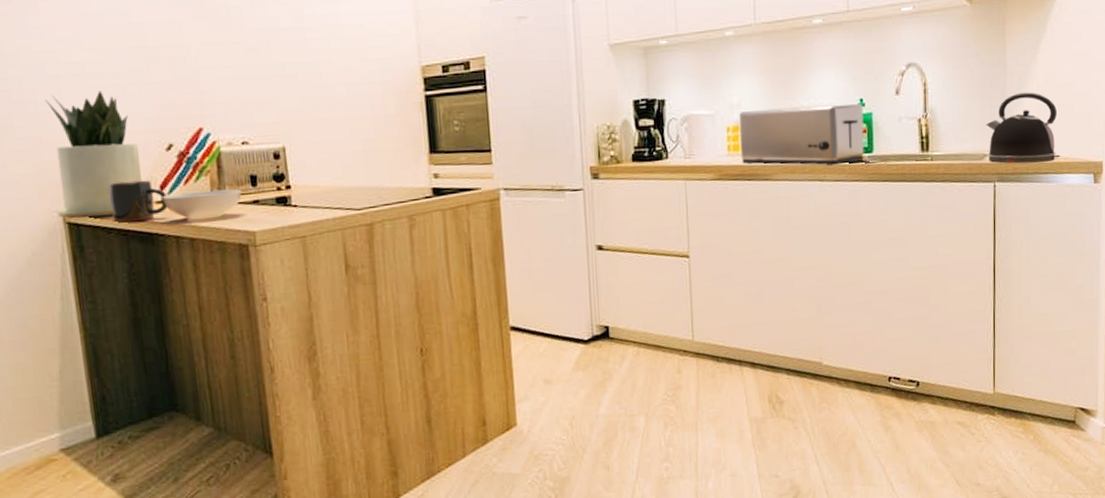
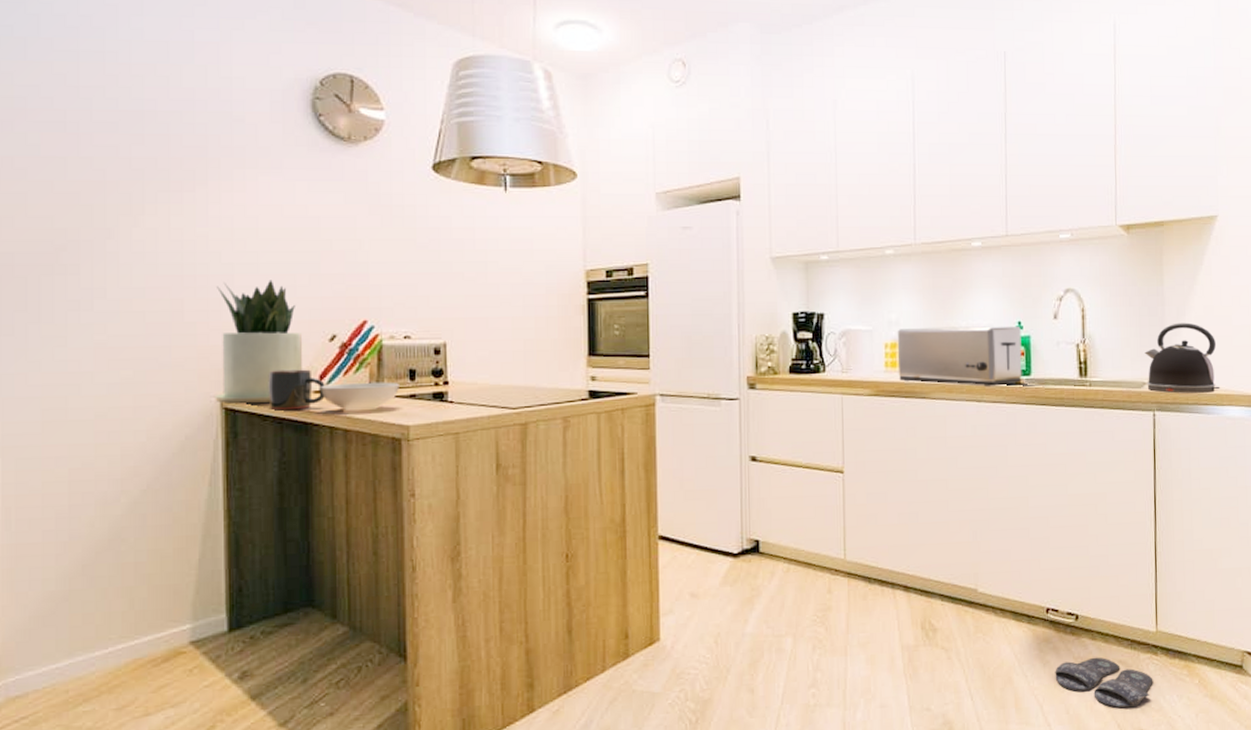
slippers: none [897,420,990,466] -> present [1055,657,1153,709]

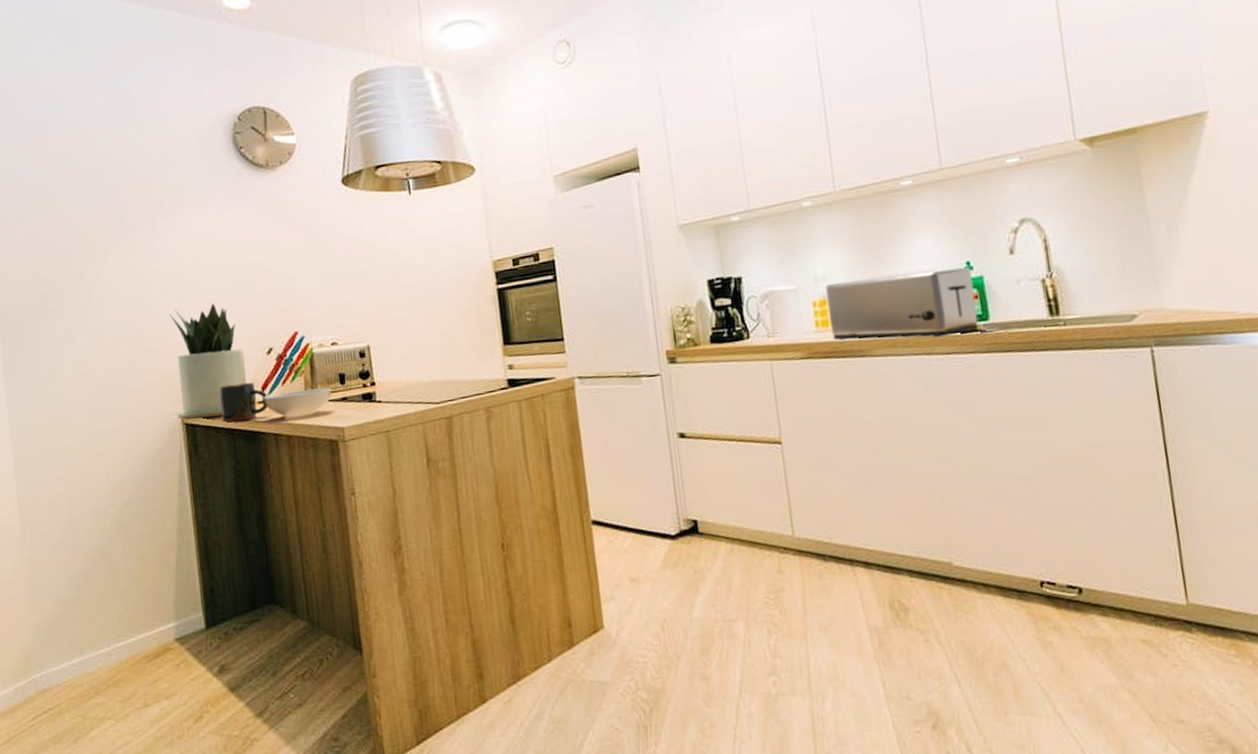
slippers: present [1055,657,1153,709] -> none [1059,636,1190,696]
kettle: present [1145,322,1221,394] -> none [1130,240,1238,325]

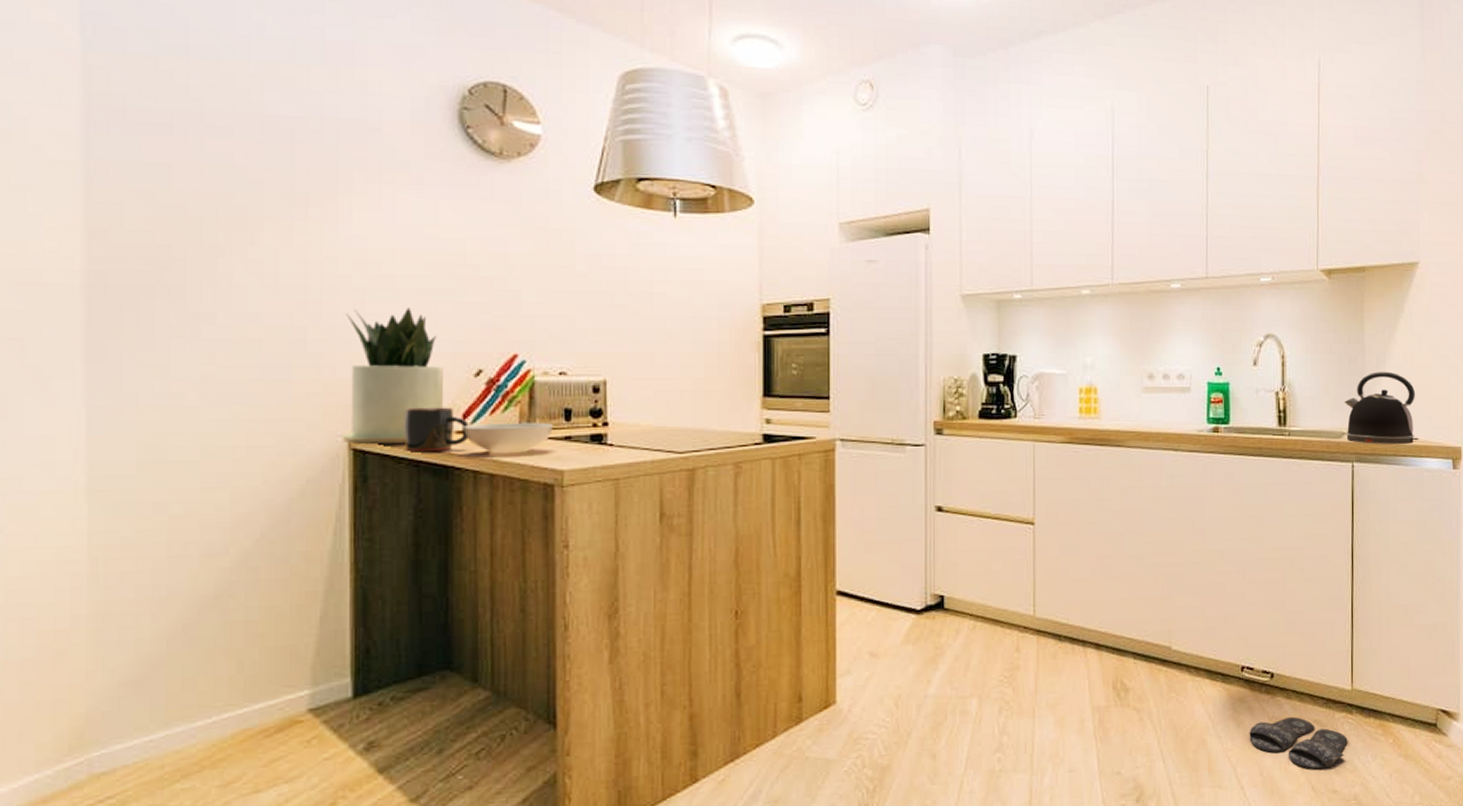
toaster: present [825,266,979,341] -> none [1092,372,1221,436]
slippers: none [1059,636,1190,696] -> present [1249,716,1348,770]
kettle: none [1130,240,1238,325] -> present [1344,371,1419,445]

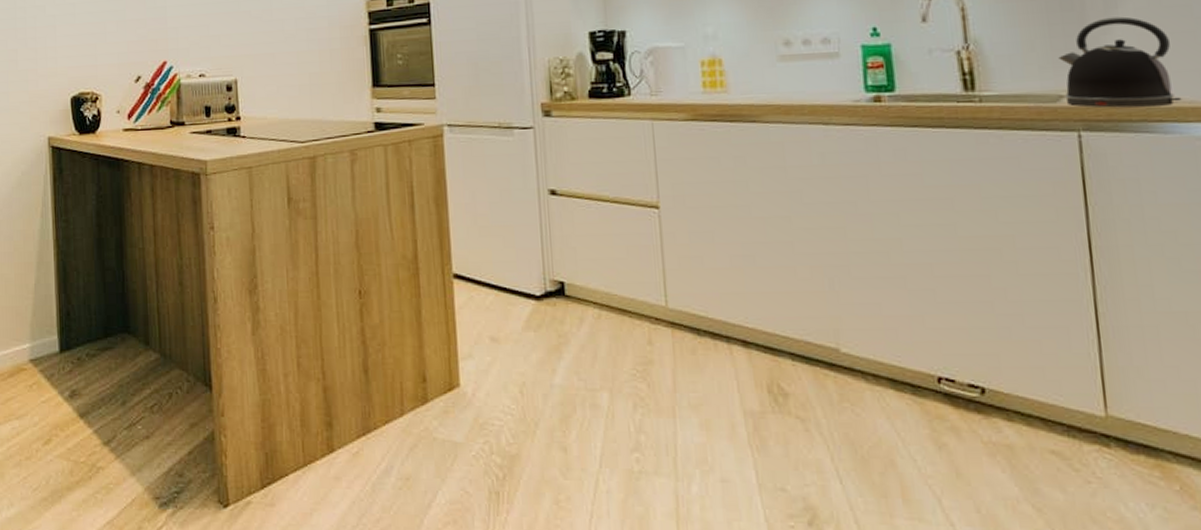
planter: present [340,307,445,445] -> none [42,28,114,143]
mug: present [403,407,469,453] -> none [85,109,133,148]
bowl: present [464,422,555,454] -> none [129,119,198,148]
slippers: present [1249,716,1348,770] -> none [955,443,1106,514]

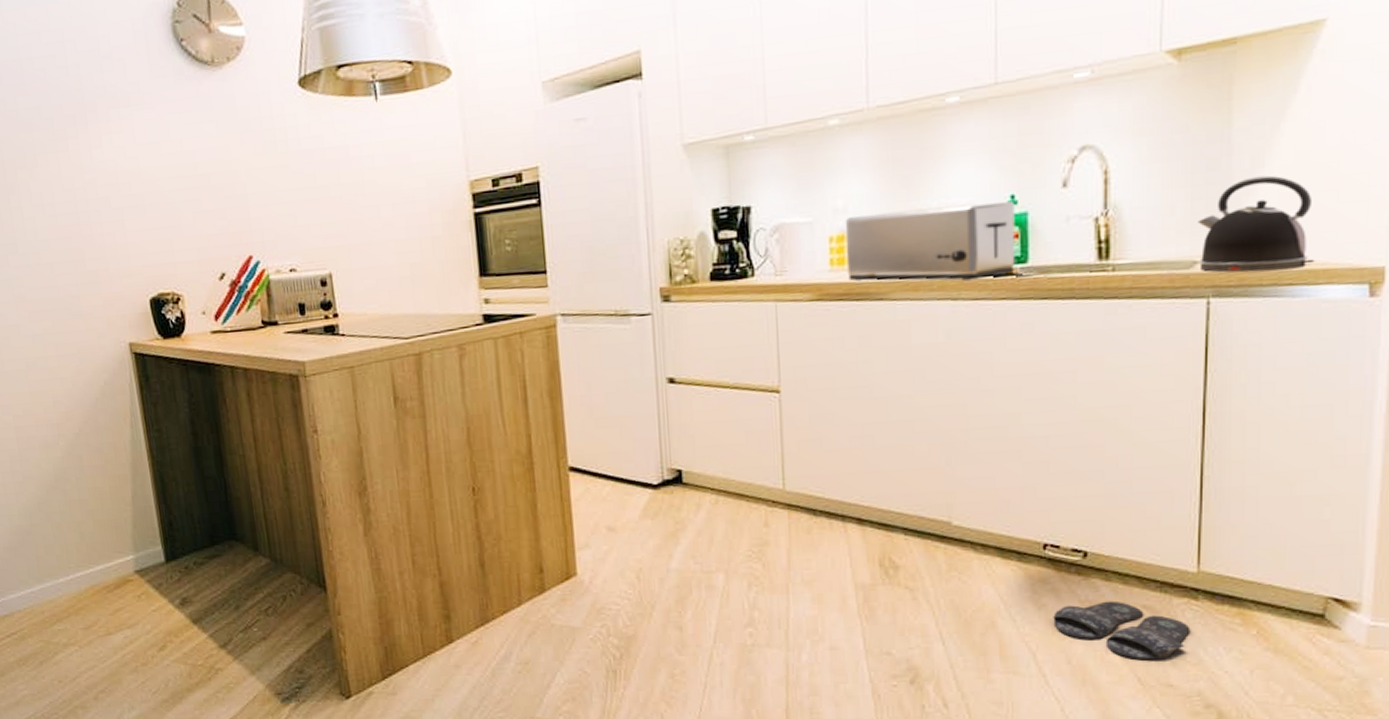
toaster: none [715,32,883,107] -> present [845,200,1016,282]
slippers: none [955,443,1106,514] -> present [1053,600,1191,661]

